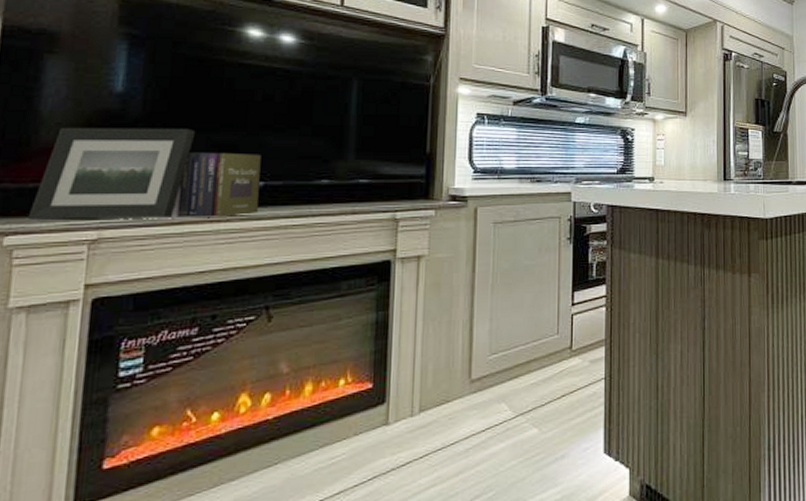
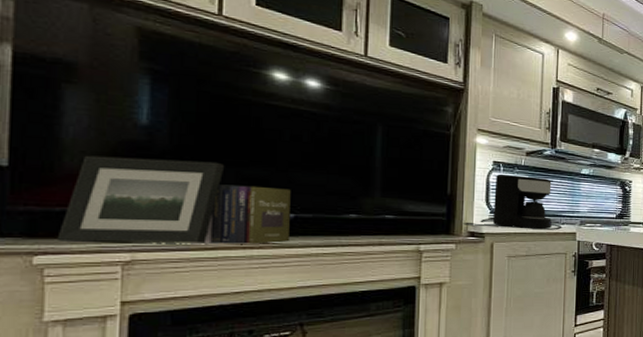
coffee maker: none [443,127,554,190] -> present [463,174,561,230]

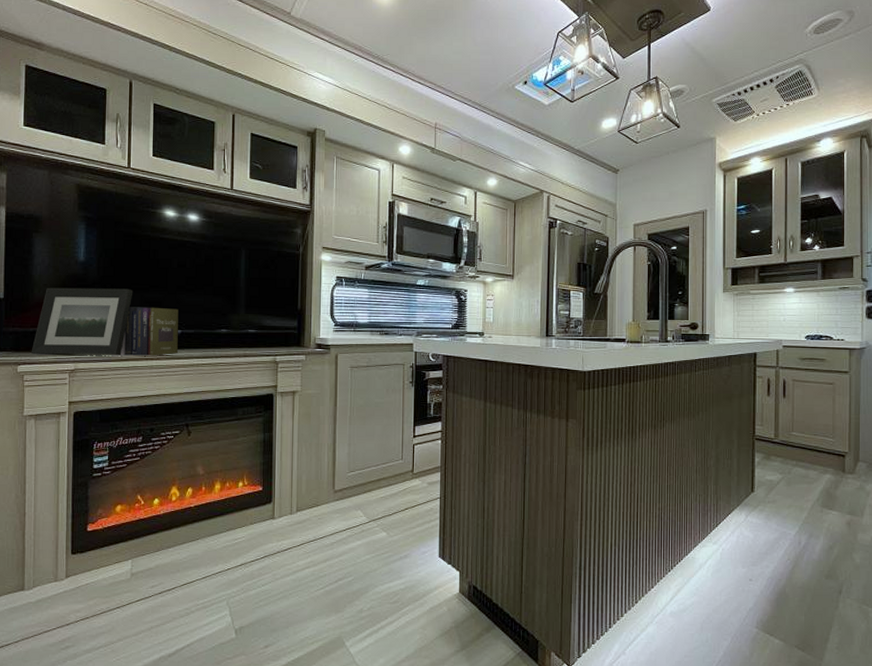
coffee maker: present [463,174,561,230] -> none [311,288,399,341]

